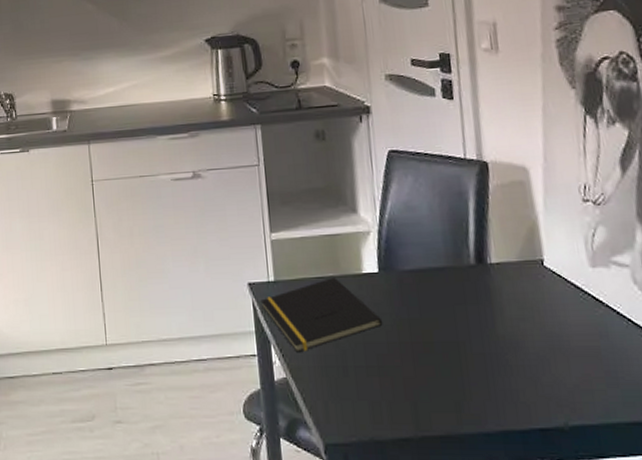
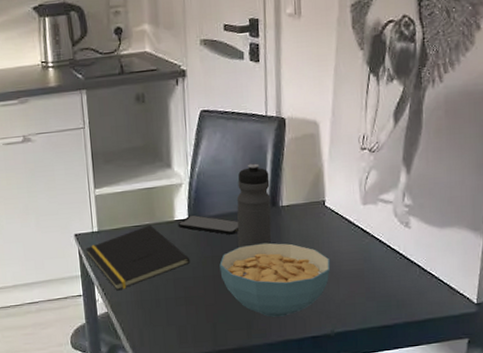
smartphone: none [366,268,440,294] -> present [177,215,239,235]
cereal bowl: none [418,306,557,400] -> present [219,242,331,317]
water bottle: none [435,212,480,312] -> present [236,163,272,249]

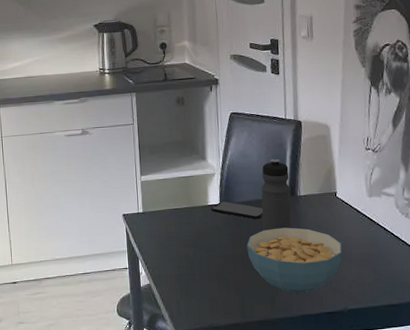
notepad: present [85,224,191,291] -> none [132,208,222,265]

